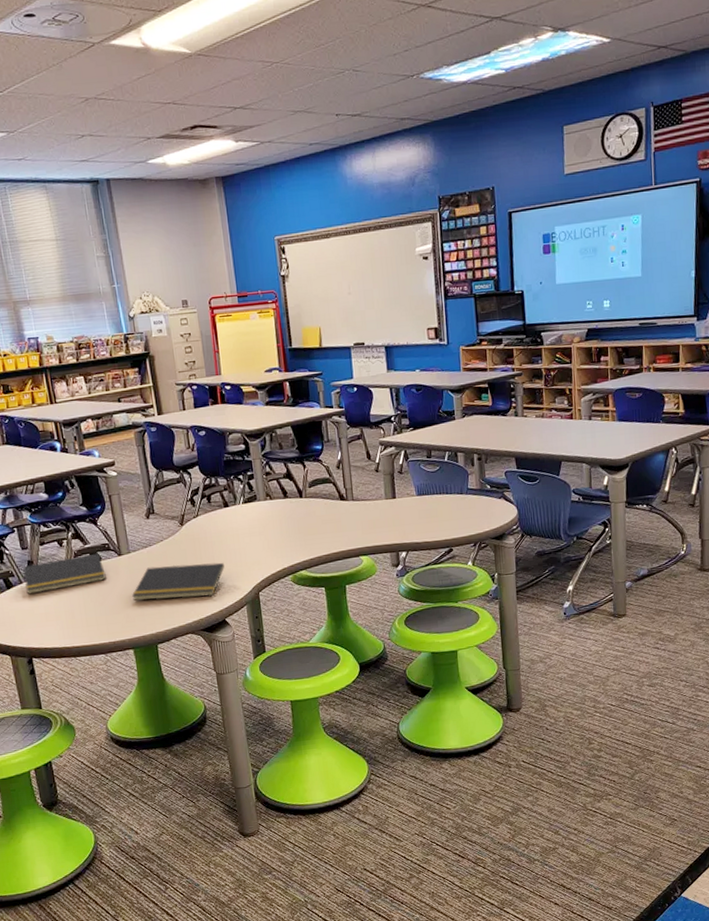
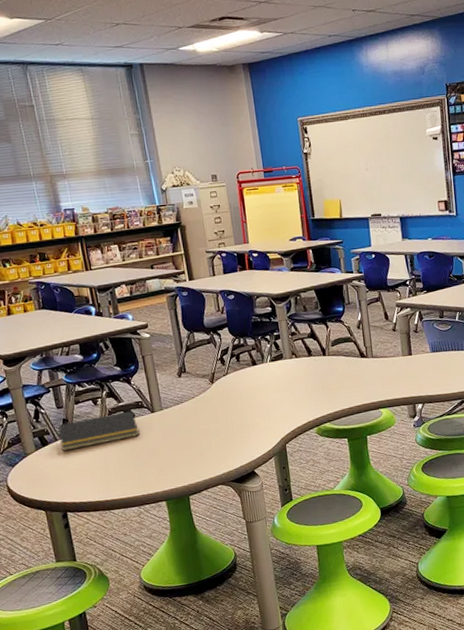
notepad: present [132,562,224,601] -> none [165,417,253,455]

